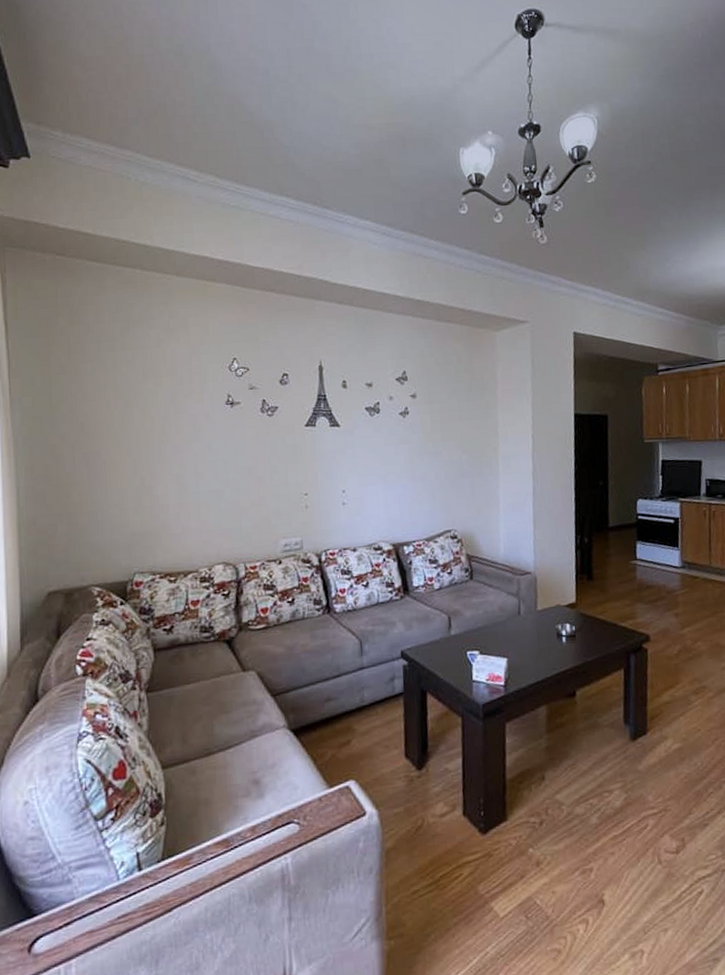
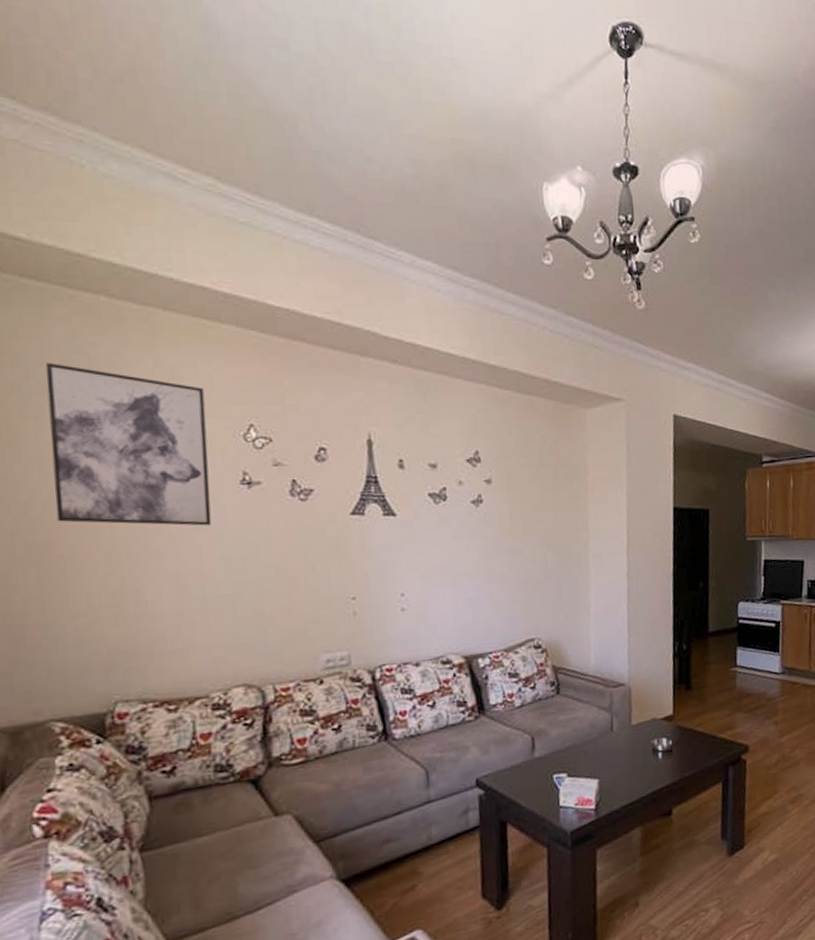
wall art: none [99,320,205,438] -> present [45,363,212,526]

